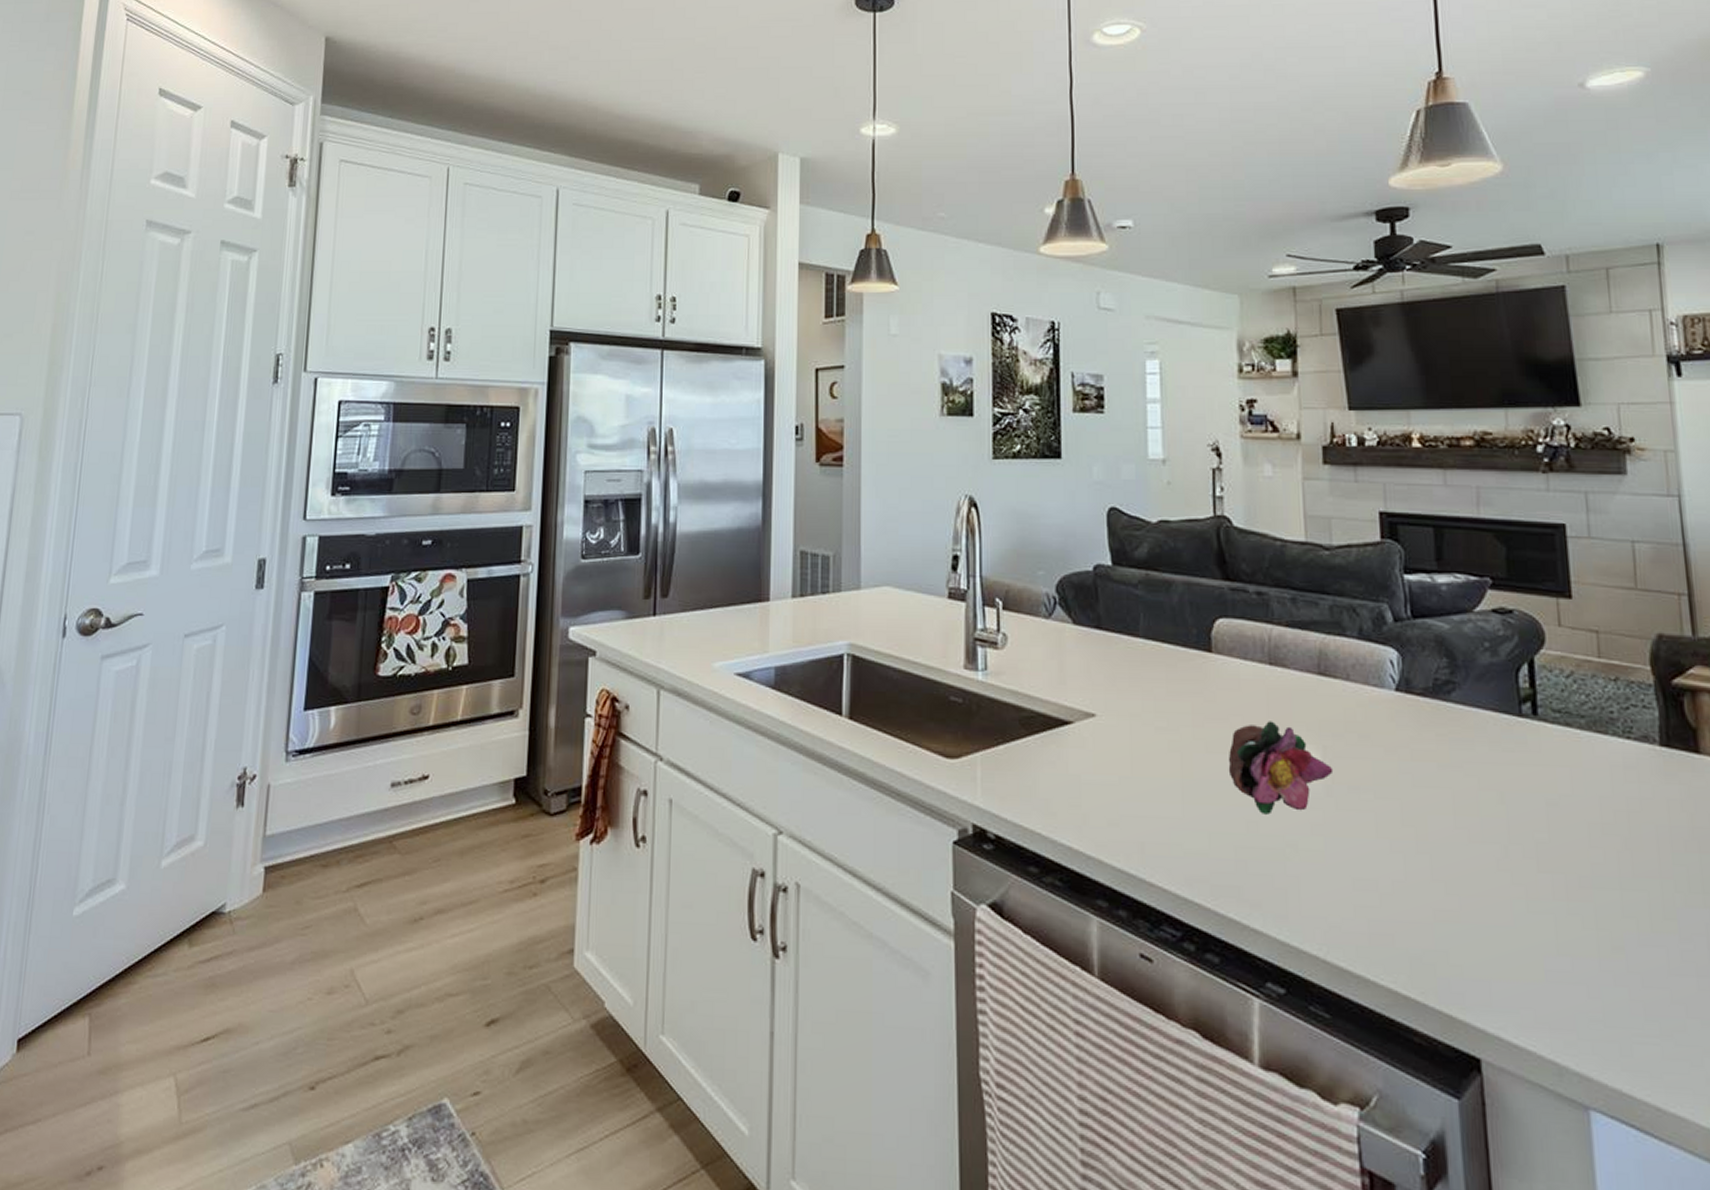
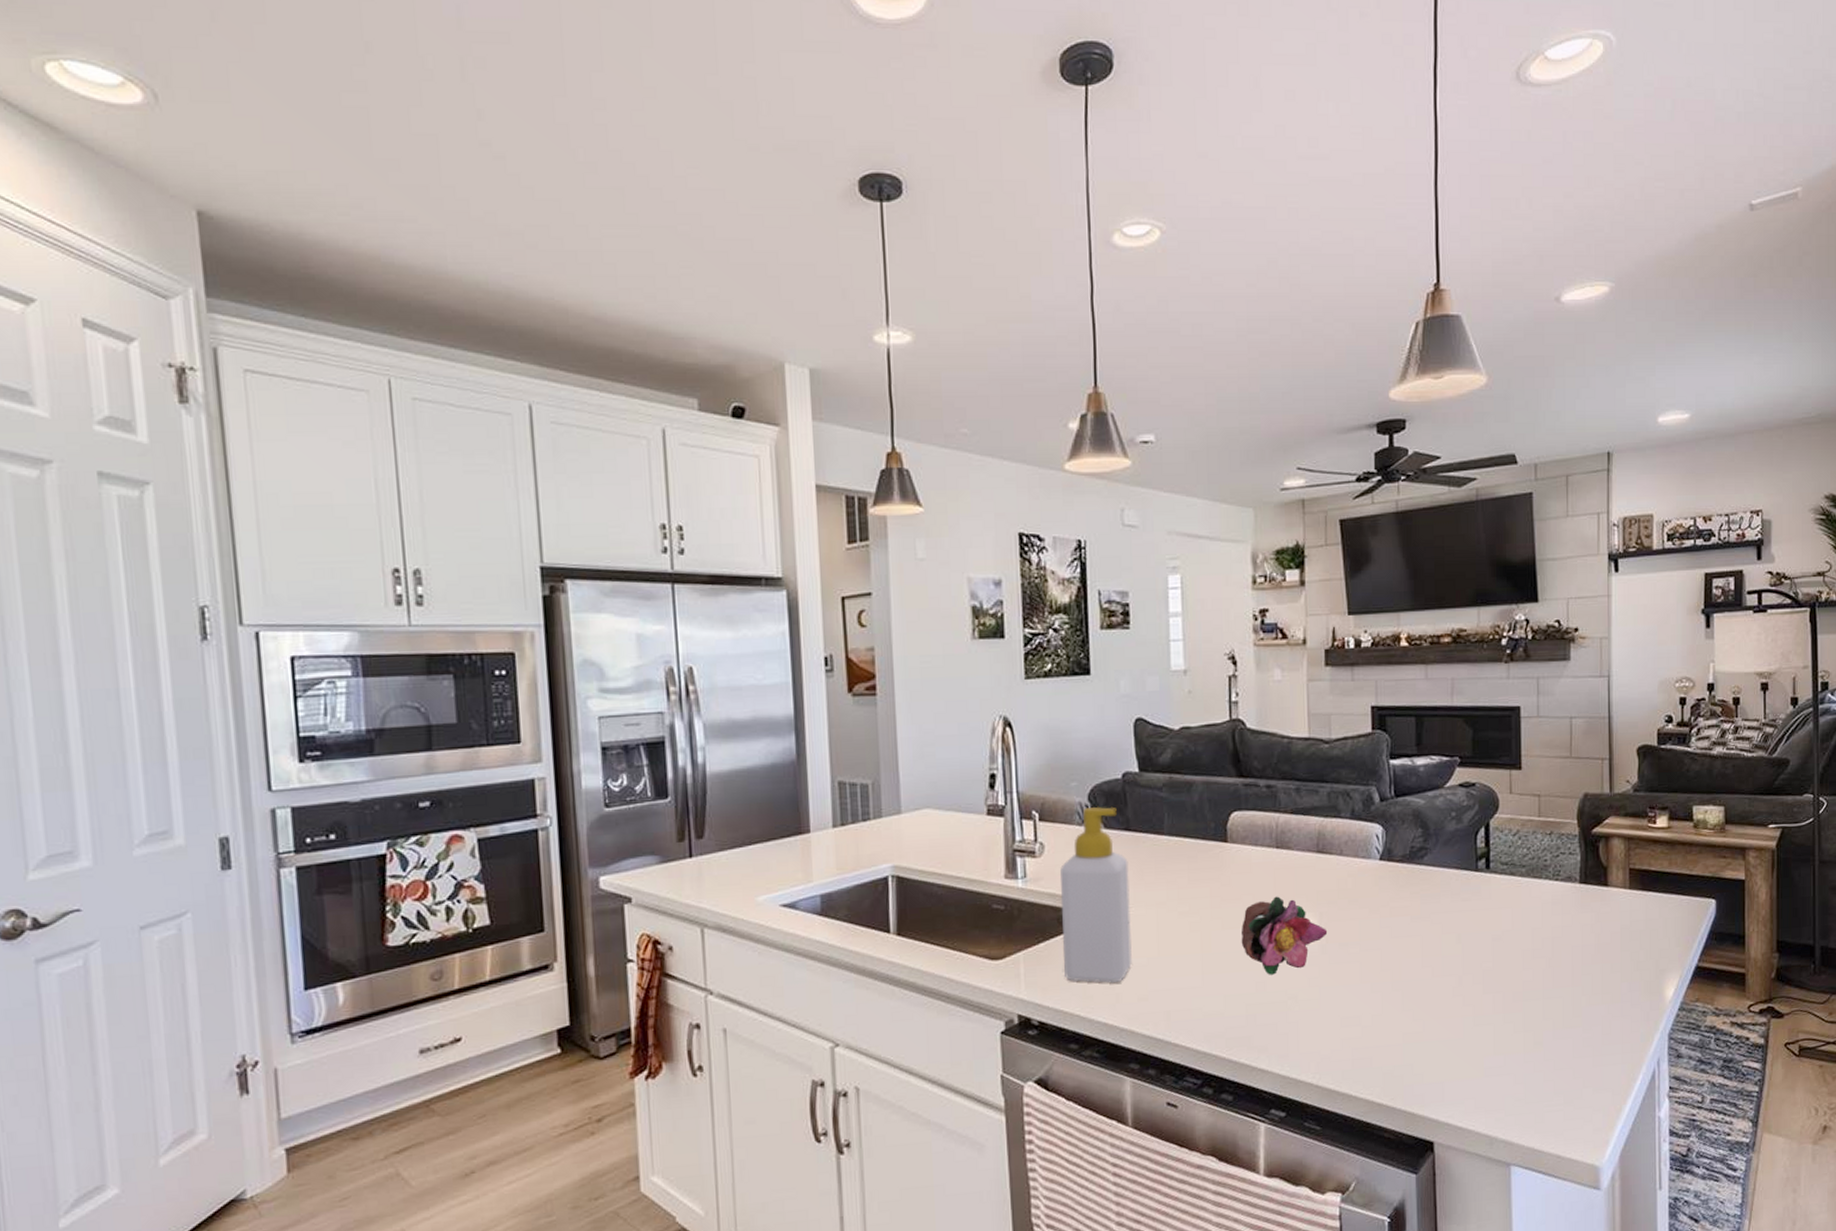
soap bottle: none [1024,600,1101,800] -> present [1060,807,1132,983]

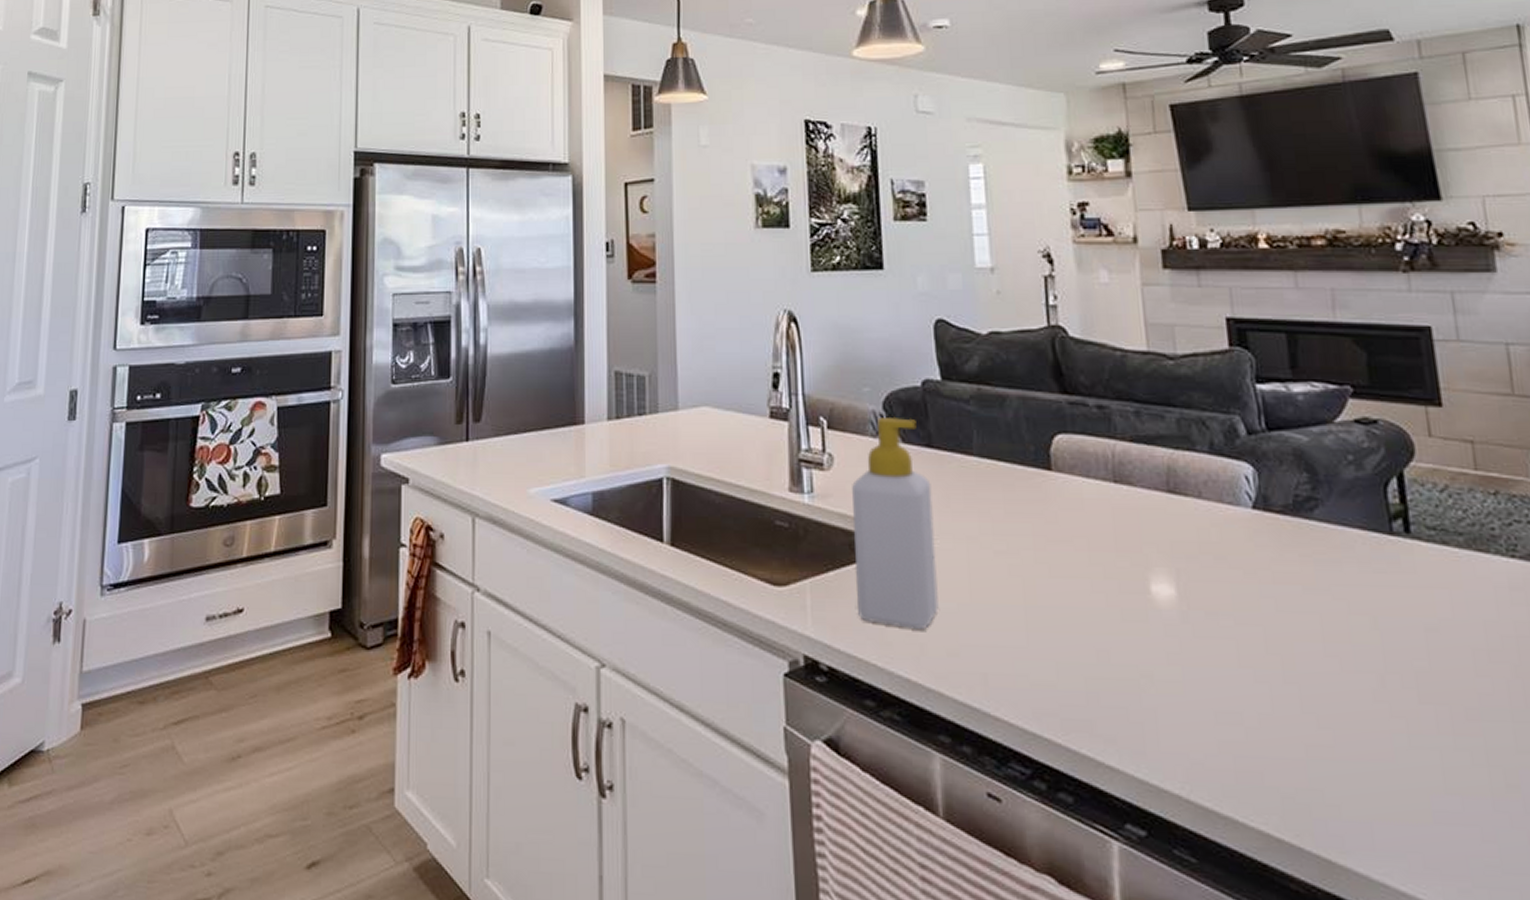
flower: present [1241,896,1328,975] -> none [1073,542,1189,643]

